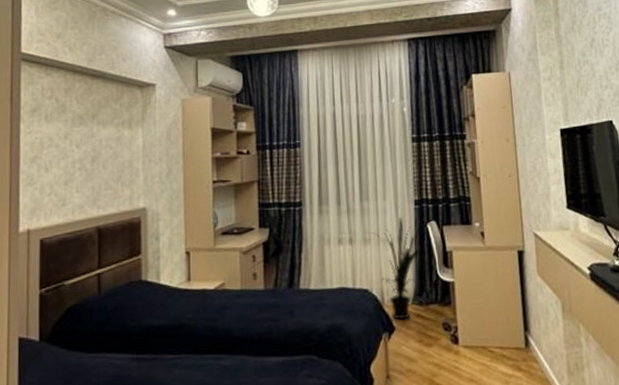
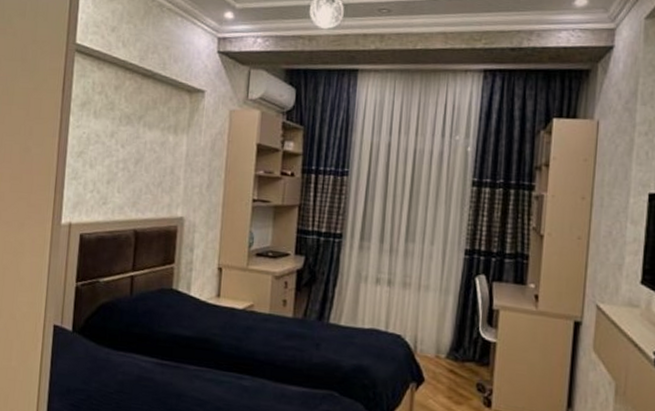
house plant: present [371,217,422,320] -> none [412,265,465,373]

